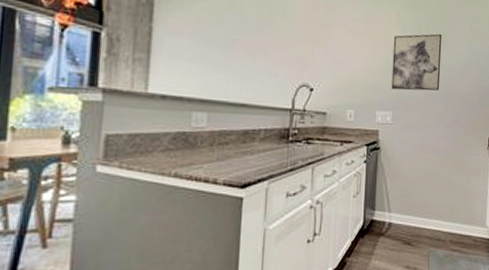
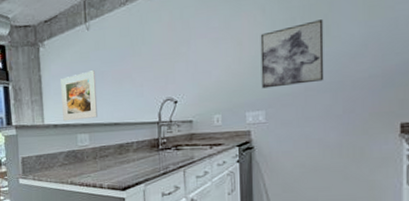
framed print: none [175,35,225,94] -> present [60,70,97,121]

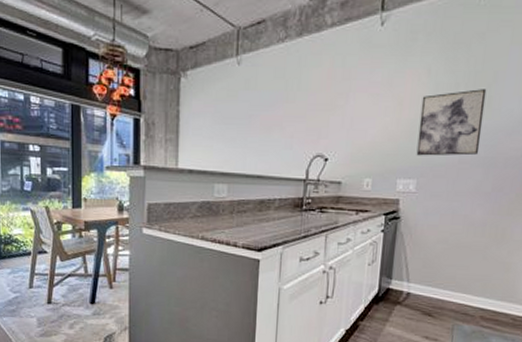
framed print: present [60,70,97,121] -> none [200,112,242,168]

